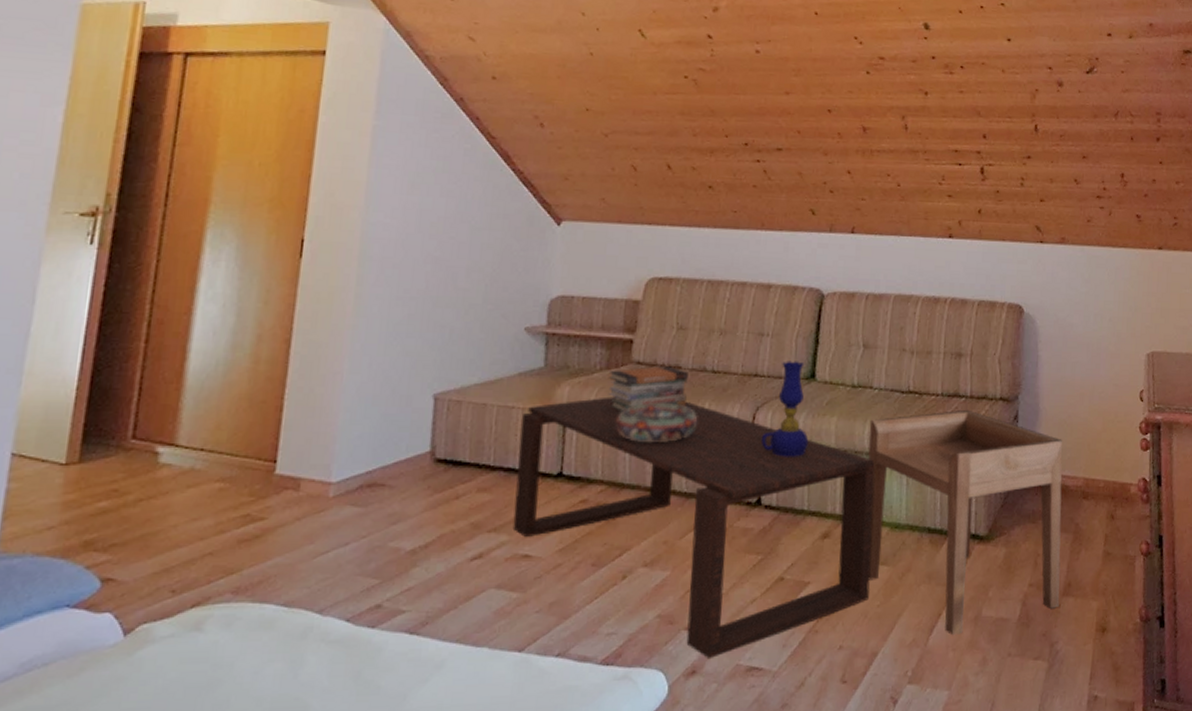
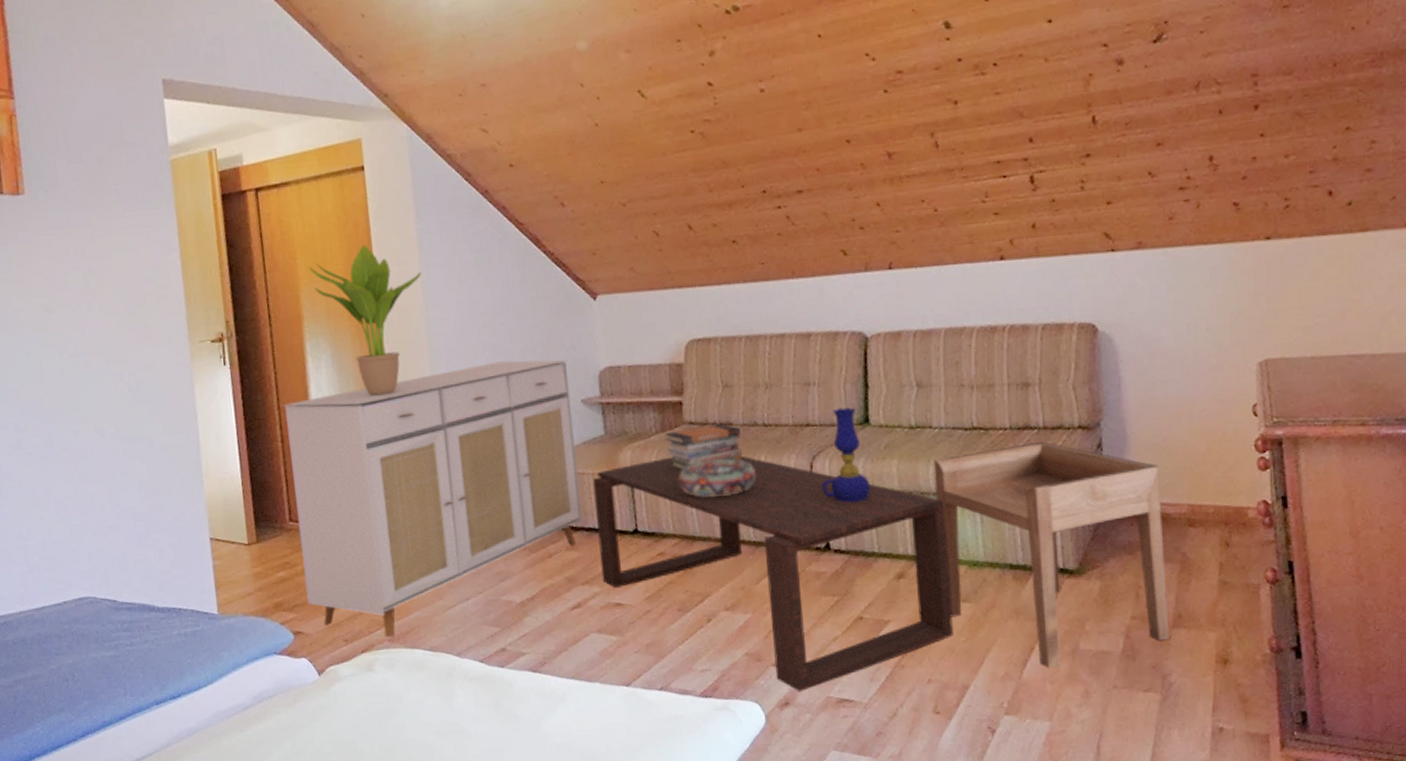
sideboard: none [131,277,517,588] -> present [283,360,583,637]
potted plant: none [232,133,370,300] -> present [309,245,422,396]

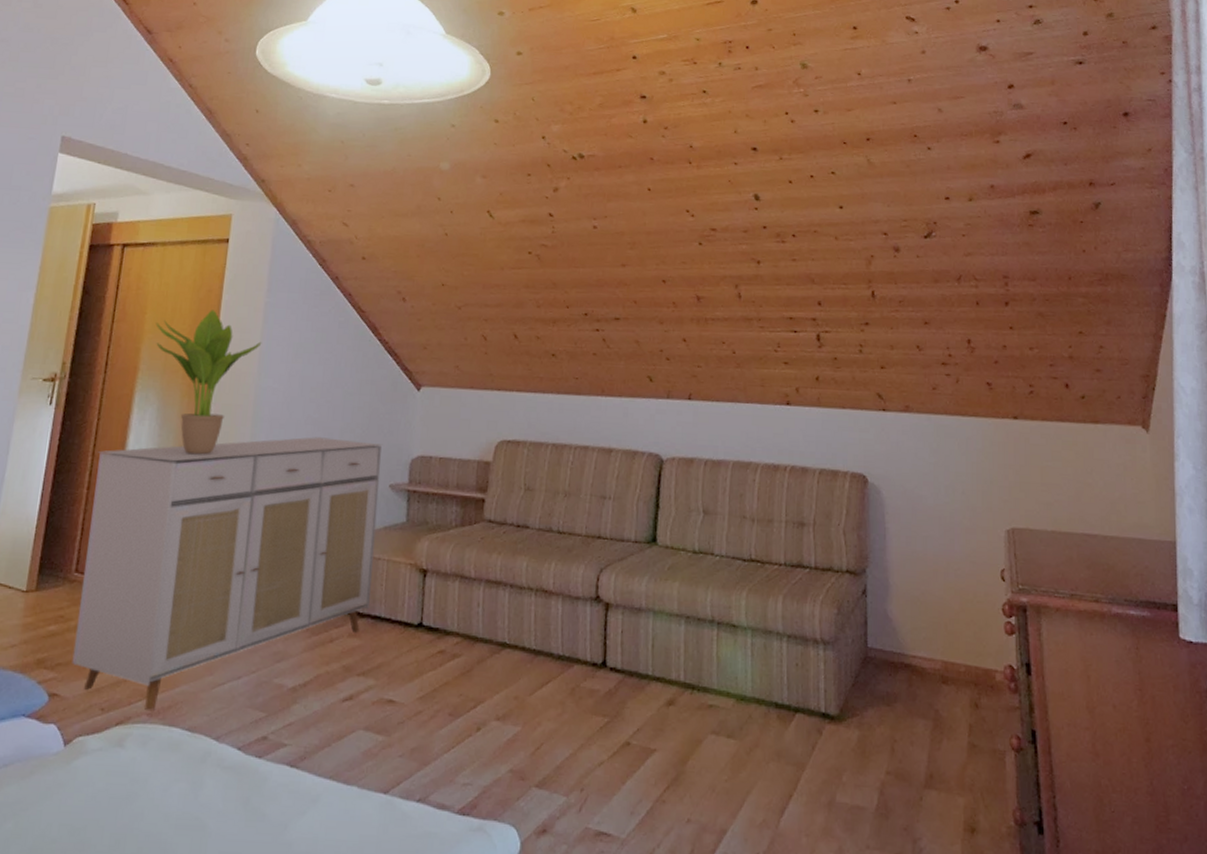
coffee table: present [593,455,953,692] -> none [379,552,718,820]
book stack: present [664,424,743,470] -> none [462,525,536,567]
decorative bowl: present [679,459,756,498] -> none [470,560,545,600]
oil lamp: present [822,407,871,503] -> none [606,524,652,621]
side table: present [933,441,1170,669] -> none [711,581,921,820]

